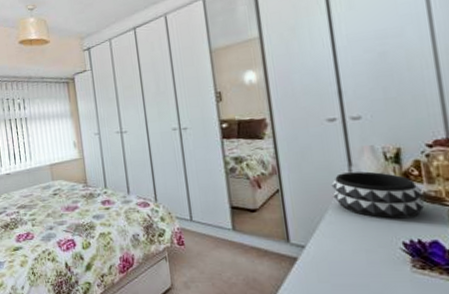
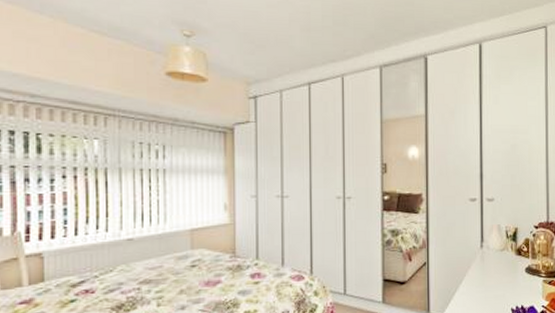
decorative bowl: present [331,171,425,219] -> none [467,247,529,289]

